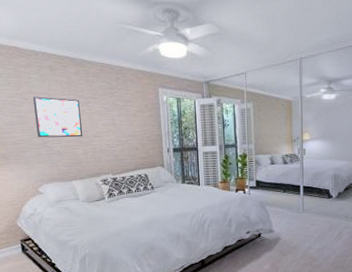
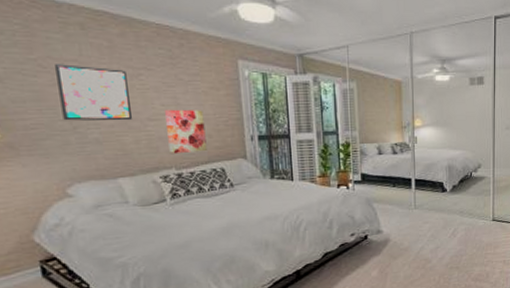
wall art: none [104,128,135,163] -> present [164,109,207,155]

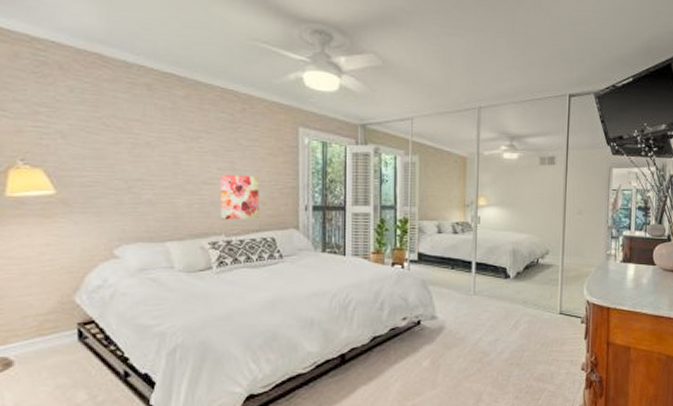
wall art: present [55,64,133,121] -> none [118,123,188,183]

